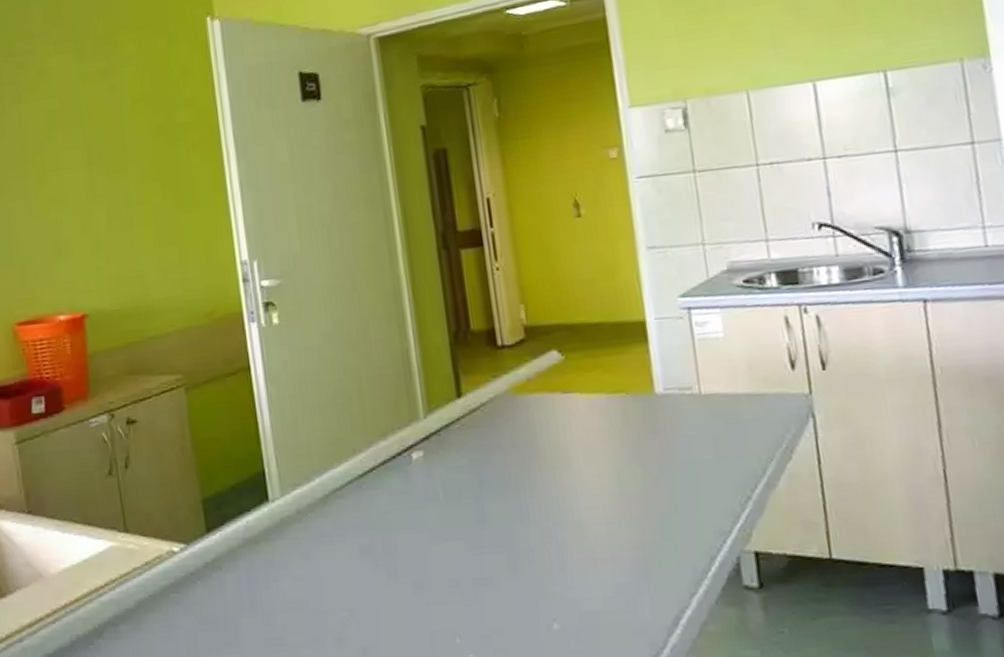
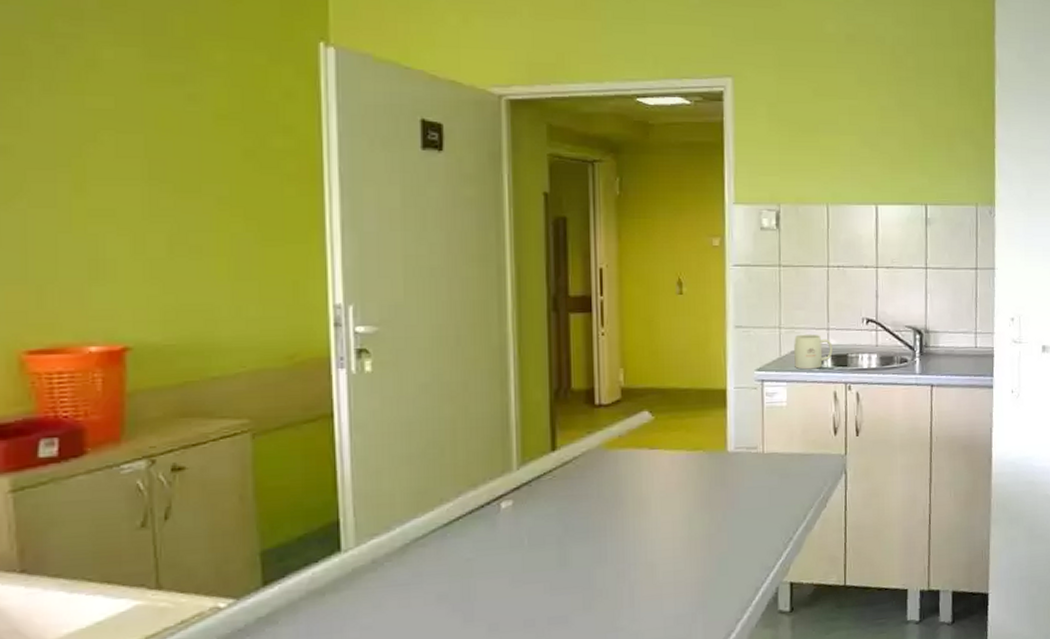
mug: none [723,247,777,292] -> present [794,334,833,370]

